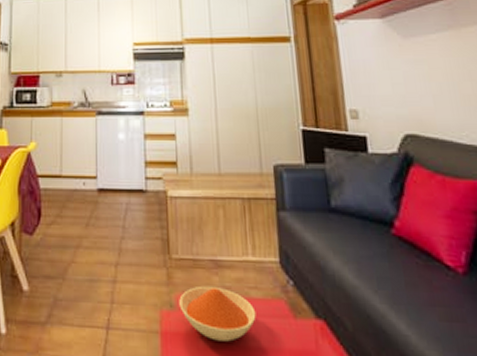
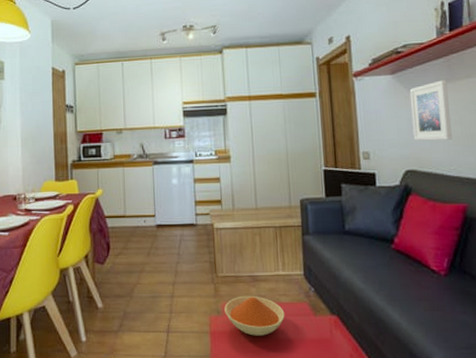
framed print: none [404,26,461,99] -> present [409,80,452,141]

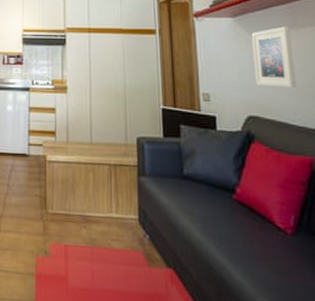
bowl: present [224,295,285,336] -> none [52,237,117,285]

